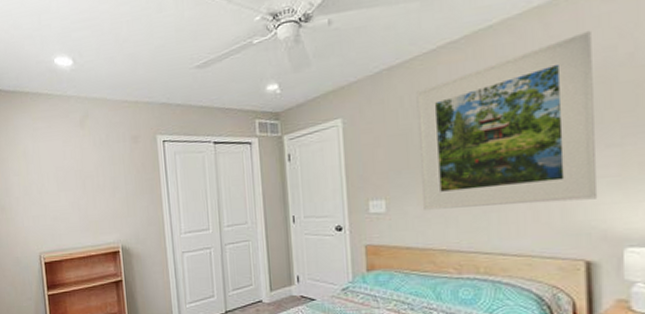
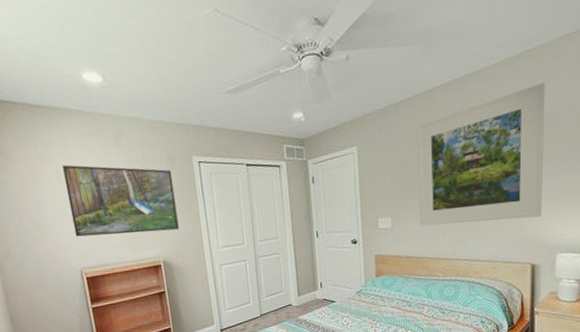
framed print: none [30,147,140,220] -> present [62,165,179,237]

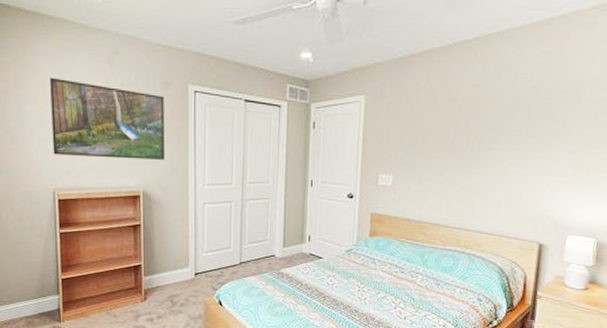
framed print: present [416,81,545,226] -> none [423,51,572,194]

